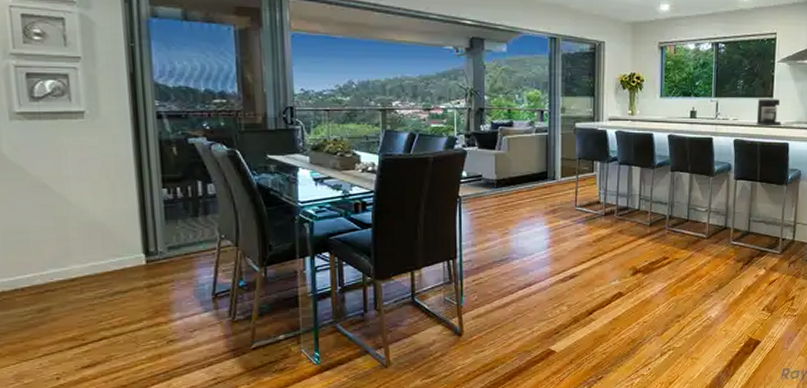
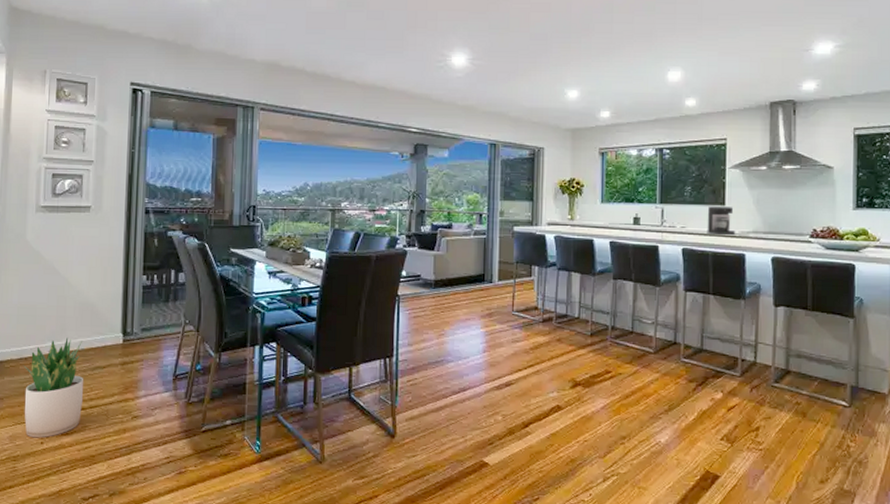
planter: none [20,262,105,374] -> present [23,337,84,438]

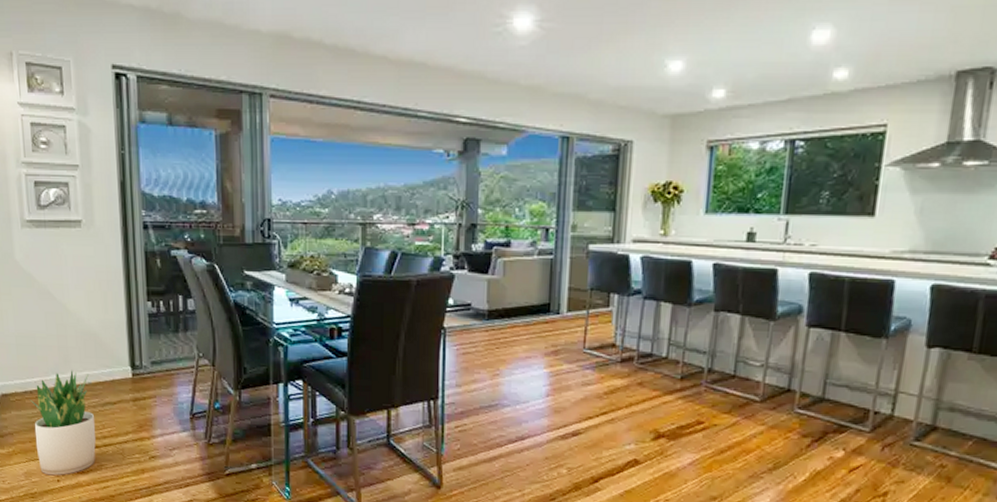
coffee maker: present [707,206,736,236] -> none [845,217,886,257]

